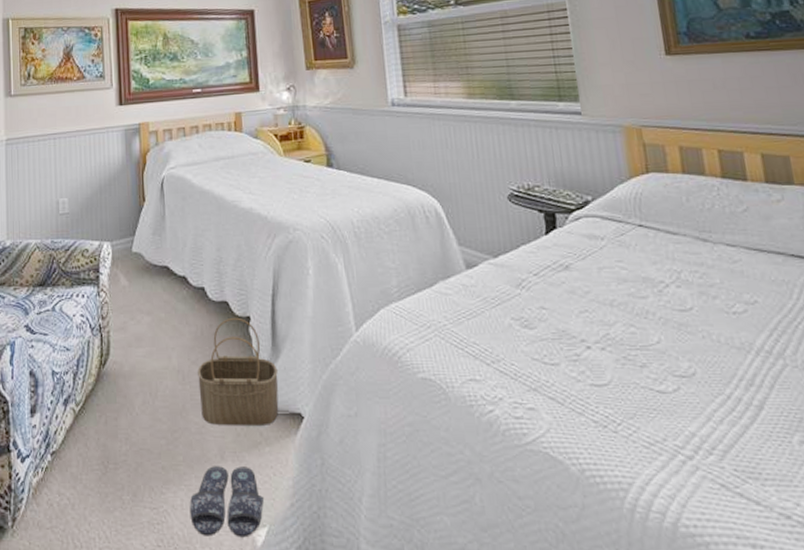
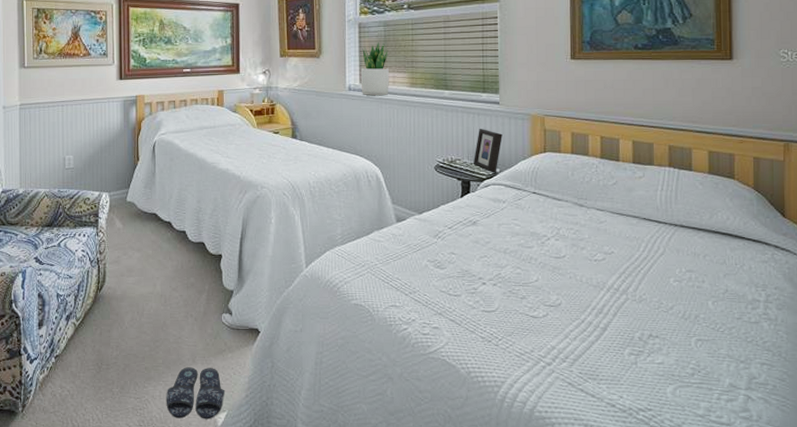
wicker basket: present [198,317,279,425] -> none [177,255,242,337]
planter: none [404,47,442,112] -> present [360,43,389,96]
picture frame: none [556,146,591,202] -> present [474,129,502,173]

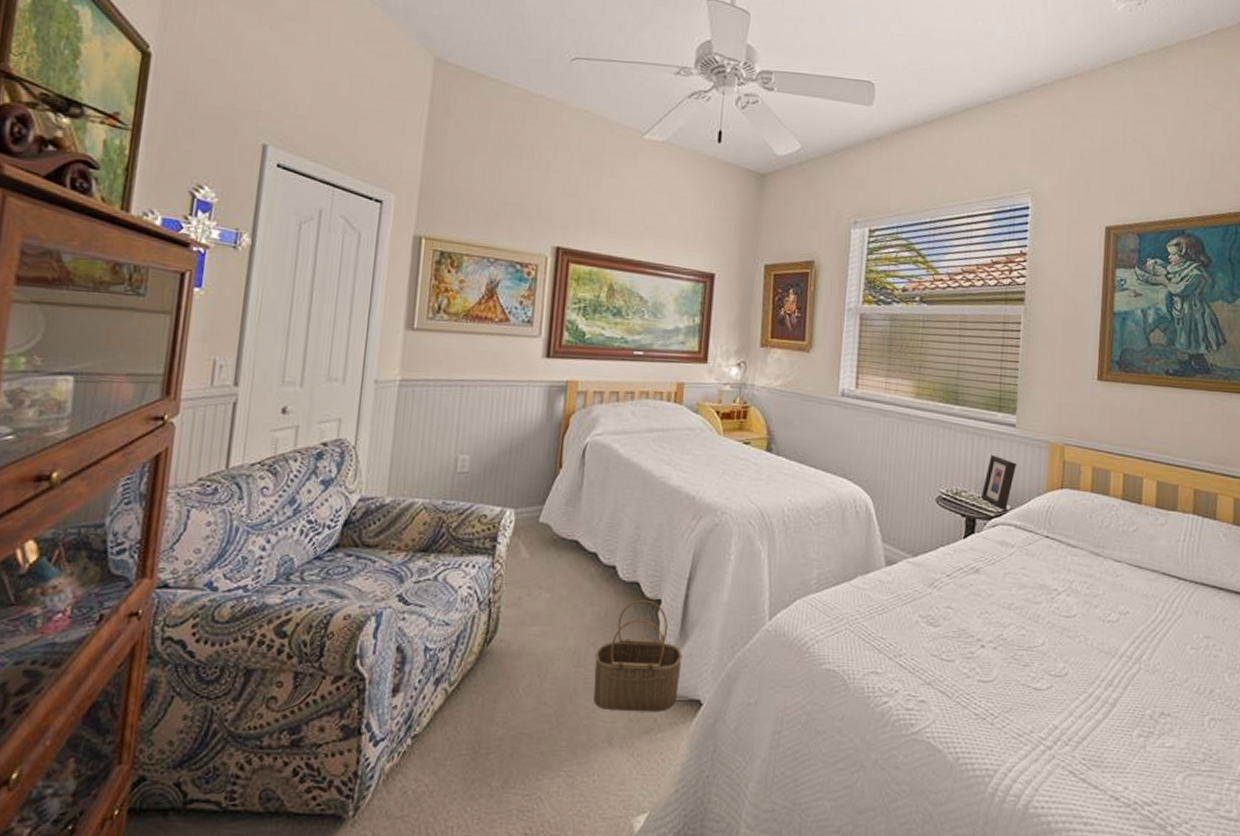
slippers: present [166,367,226,419] -> none [565,752,649,824]
wicker basket: none [177,255,242,337] -> present [593,599,683,711]
planter: present [360,43,389,96] -> none [856,340,893,407]

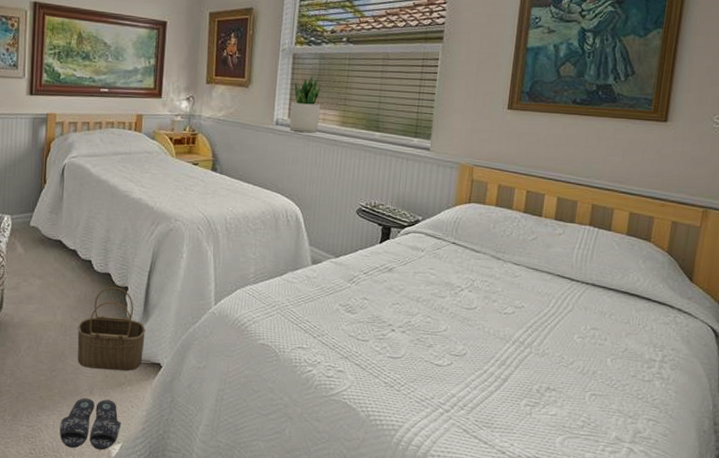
slippers: none [565,752,649,824] -> present [59,398,122,450]
planter: none [856,340,893,407] -> present [289,76,322,133]
picture frame: present [981,455,1016,510] -> none [396,175,429,221]

